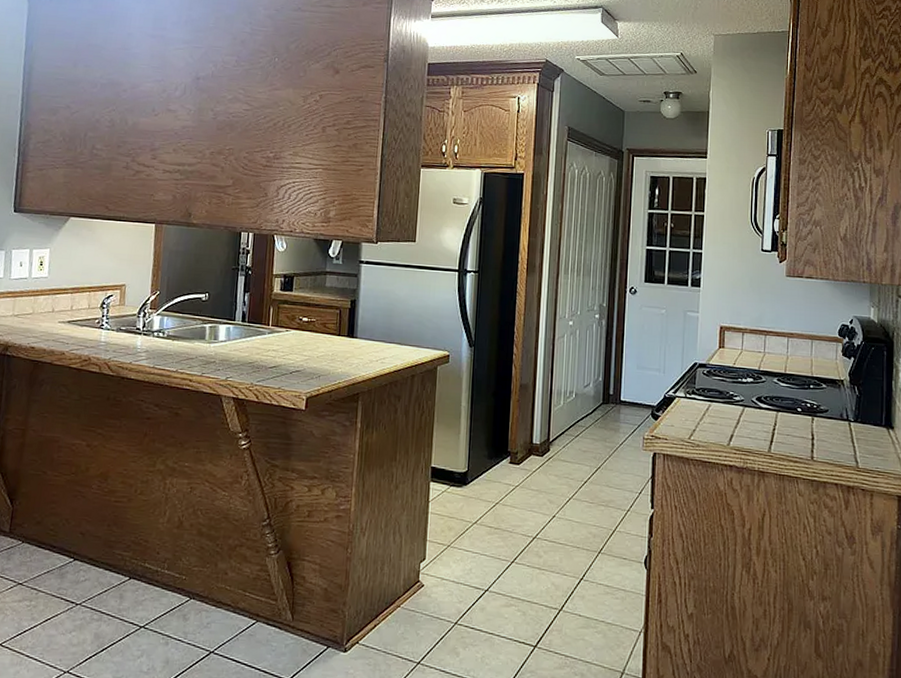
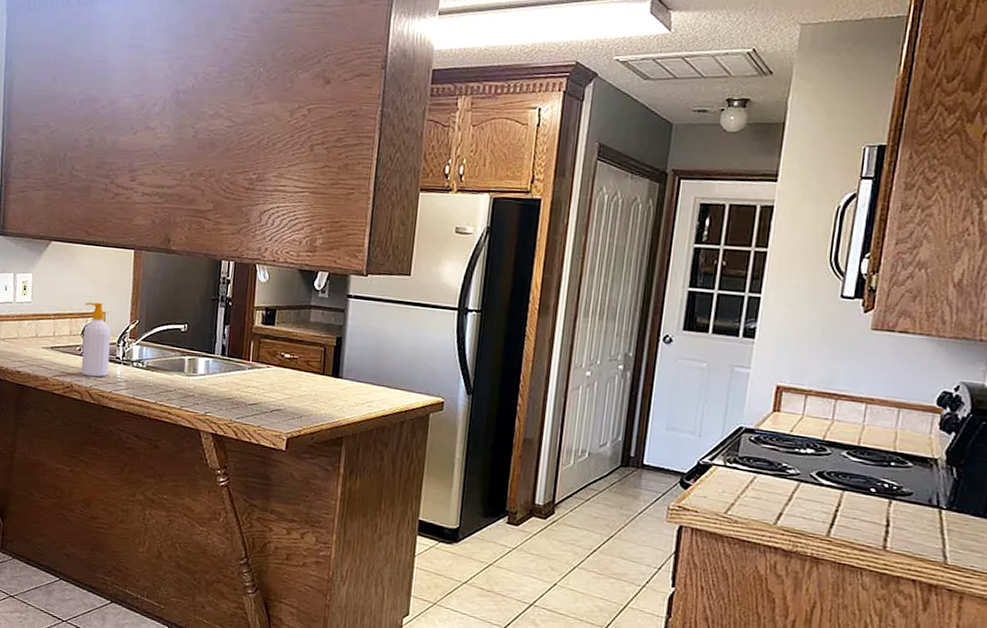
soap bottle: none [100,275,131,349] -> present [81,302,111,377]

